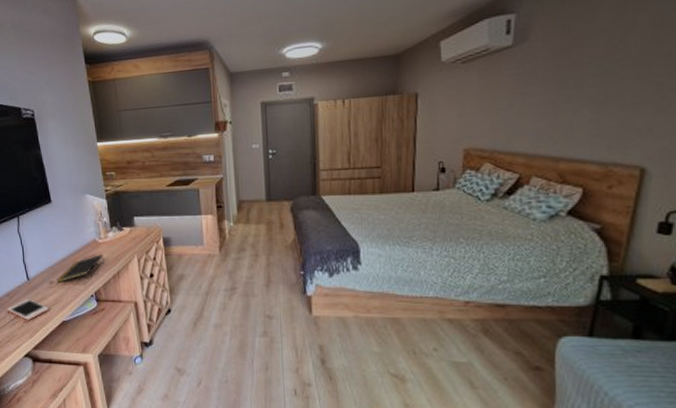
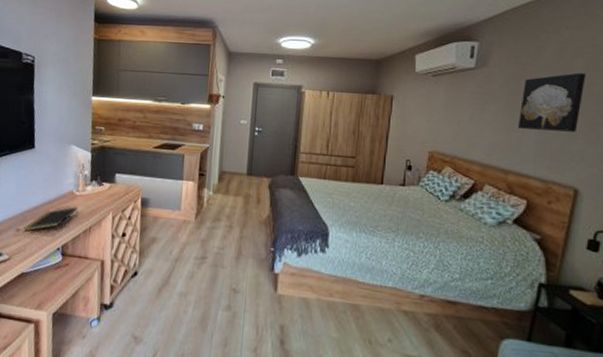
wall art: none [569,29,653,108] -> present [518,72,586,132]

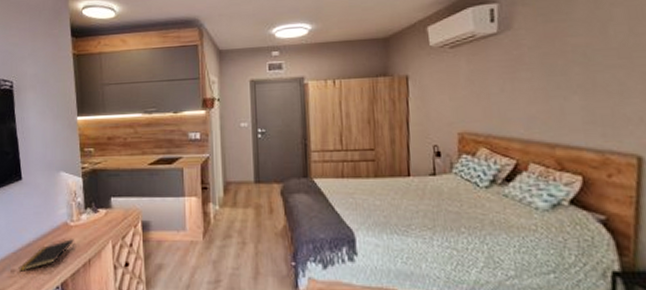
wall art: present [518,72,586,132] -> none [557,22,631,94]

